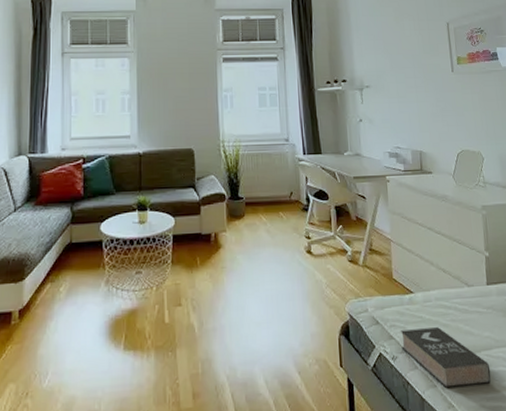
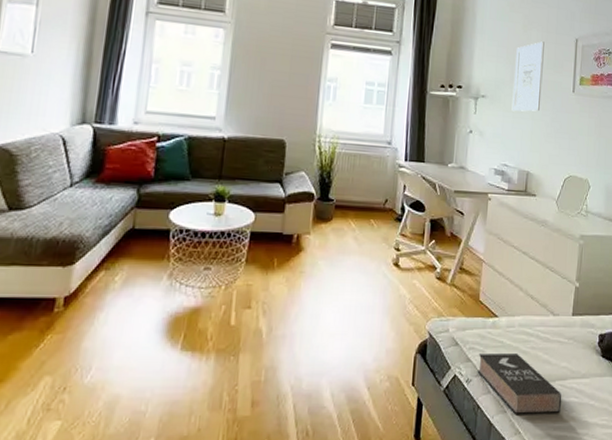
wall art: none [392,29,423,97] -> present [511,41,544,112]

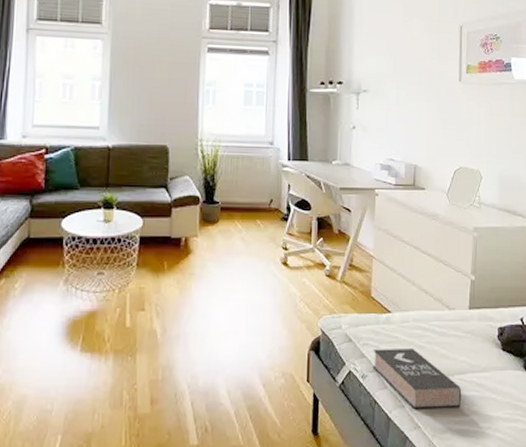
wall art: present [511,41,544,112] -> none [395,31,427,105]

